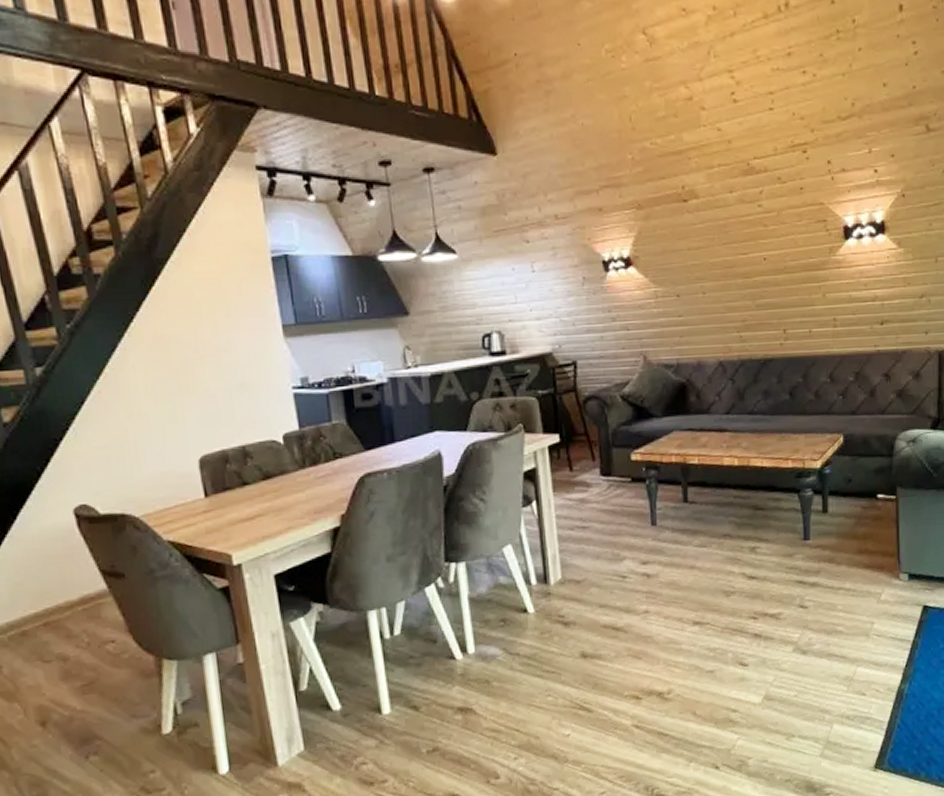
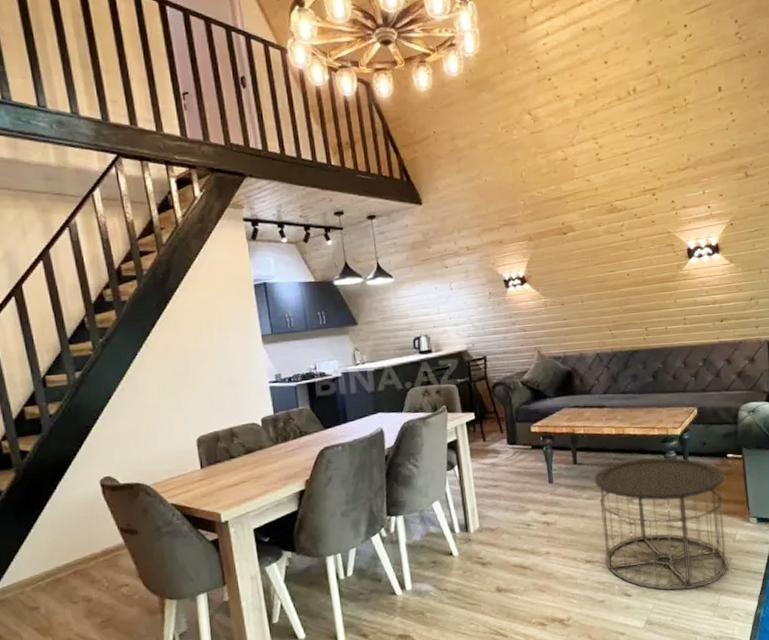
side table: none [707,496,872,661] -> present [593,457,729,592]

